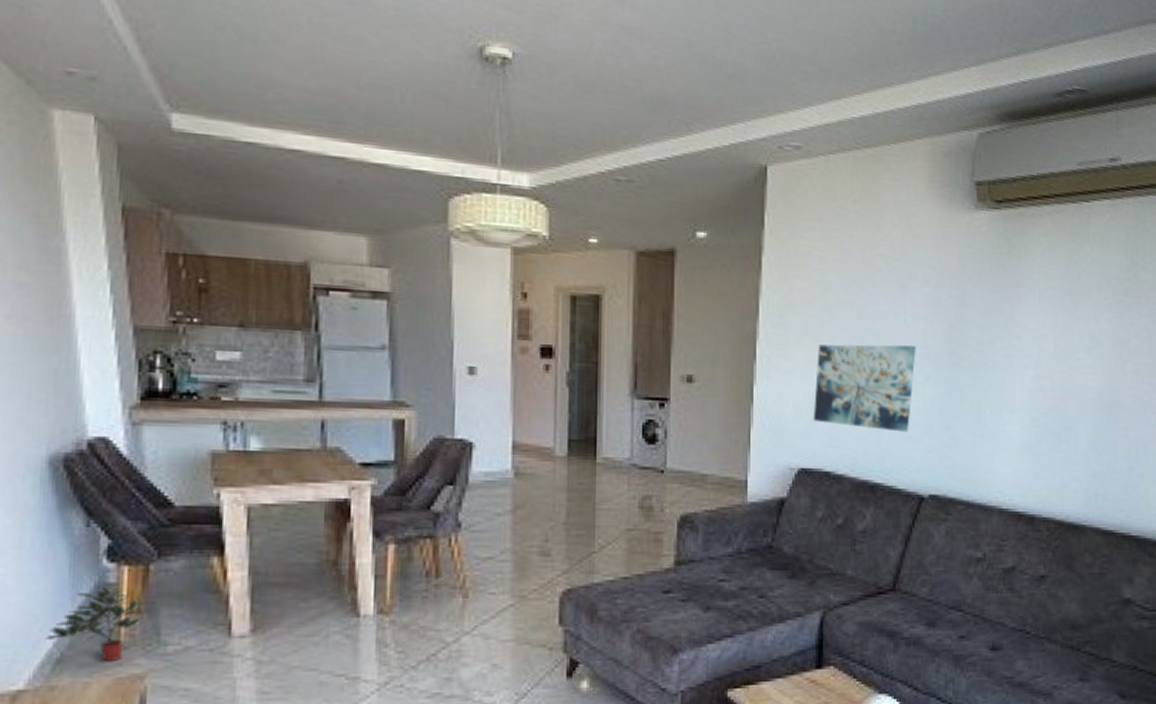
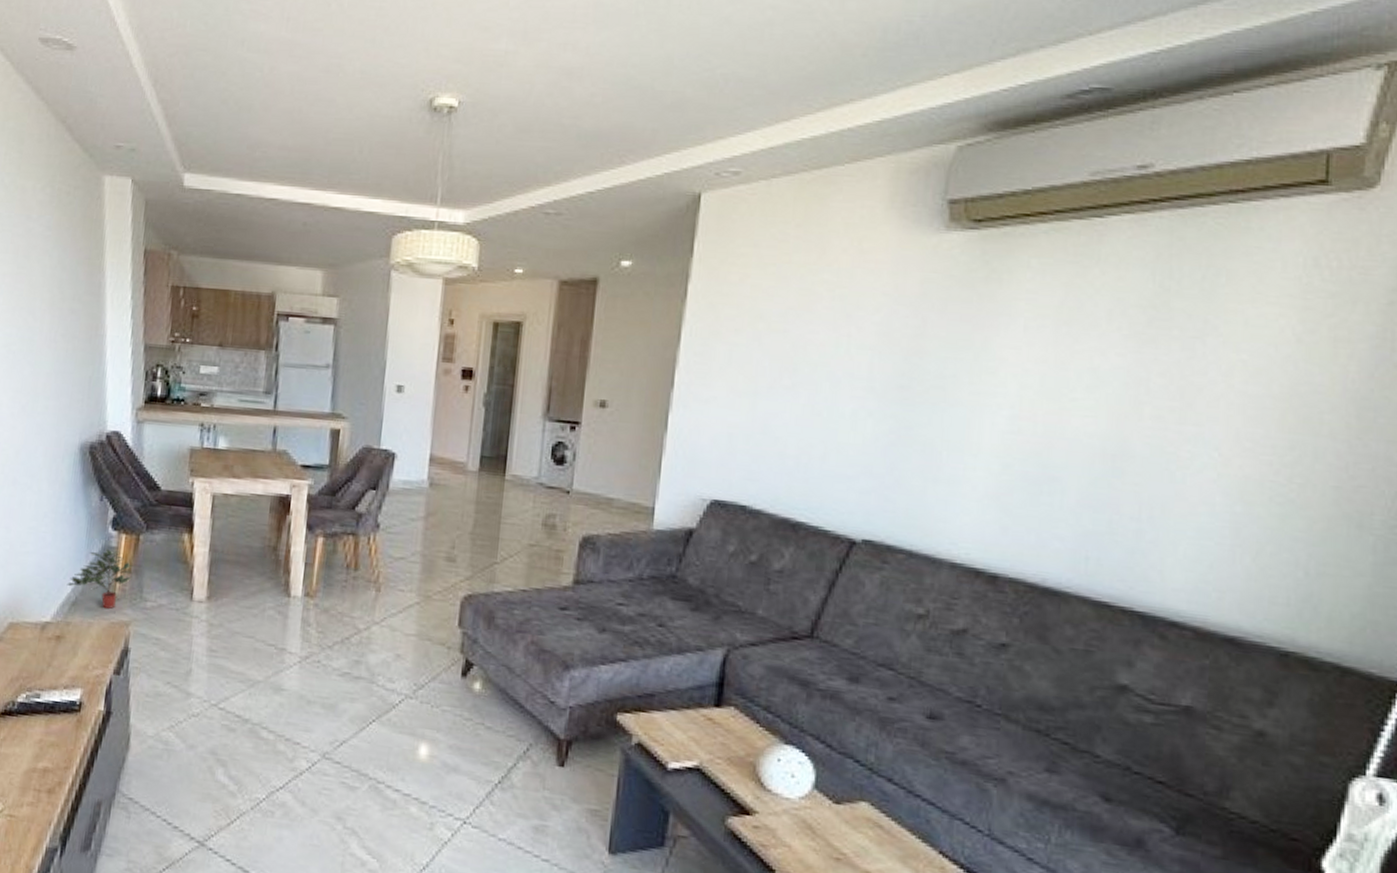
wall art: present [813,344,916,432] -> none [731,374,859,470]

